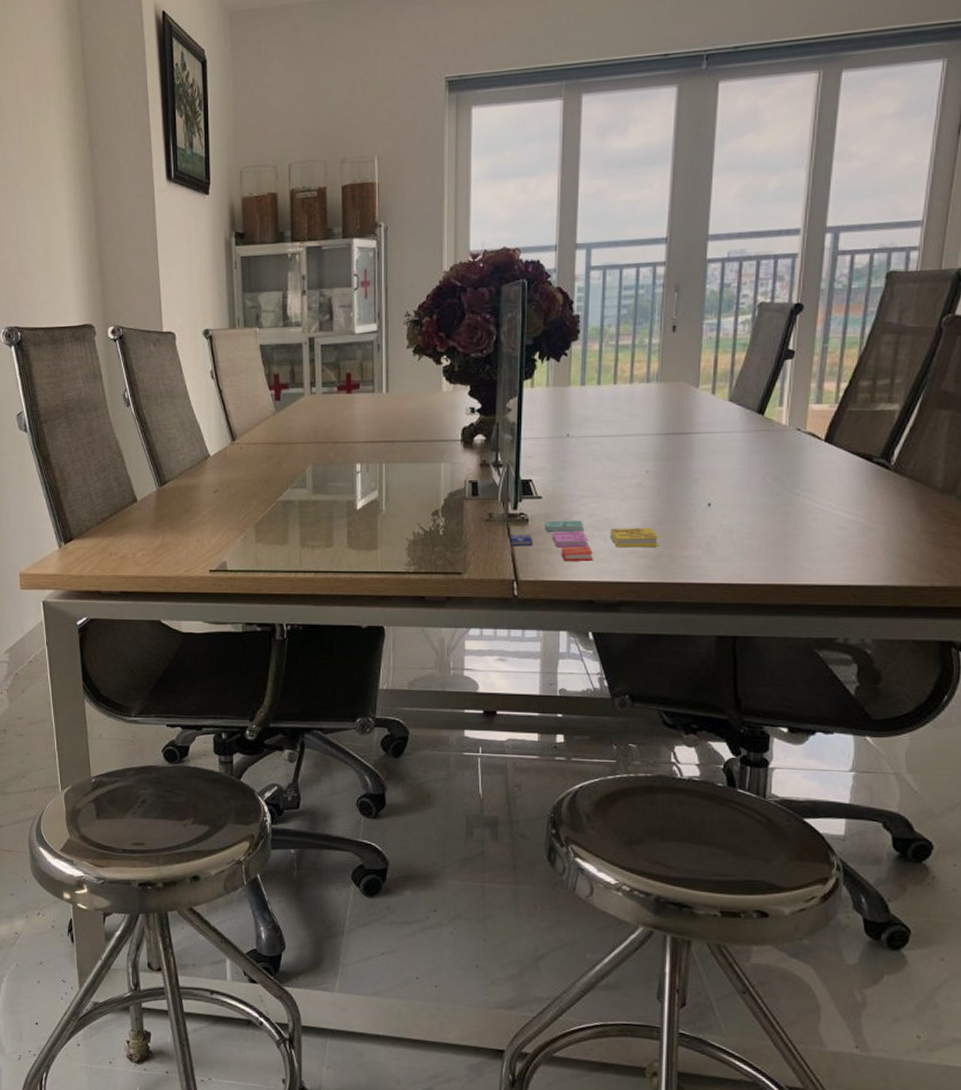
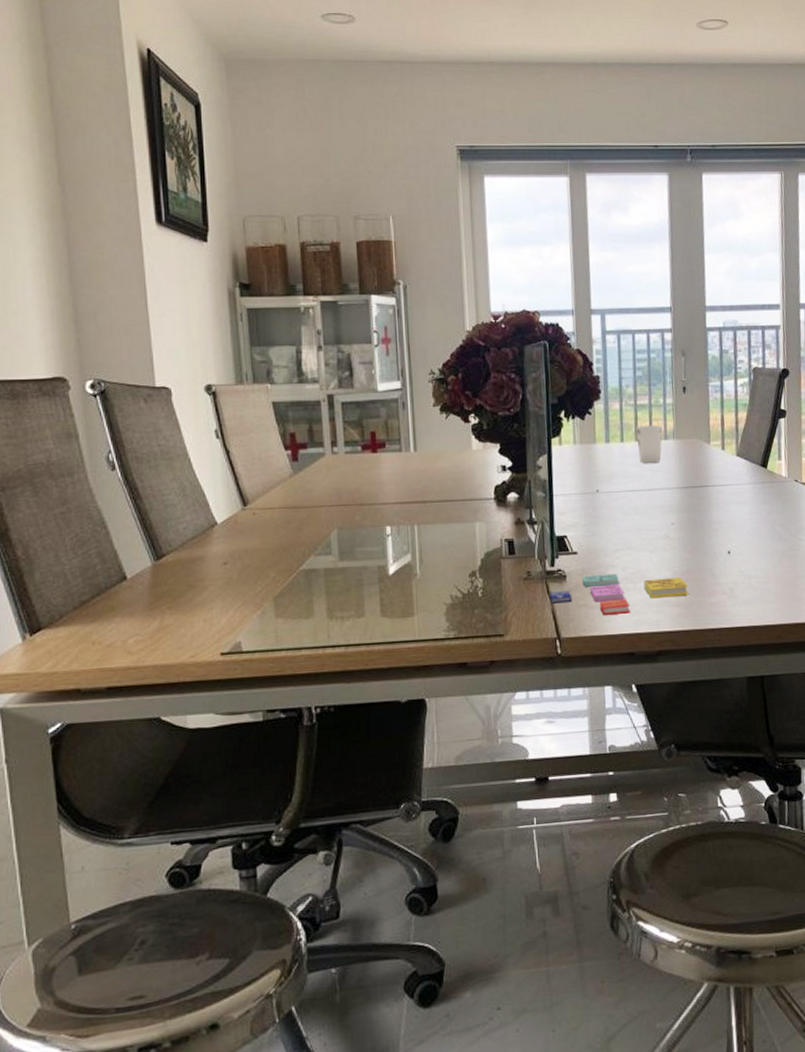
cup: none [615,367,645,407] -> present [636,425,663,463]

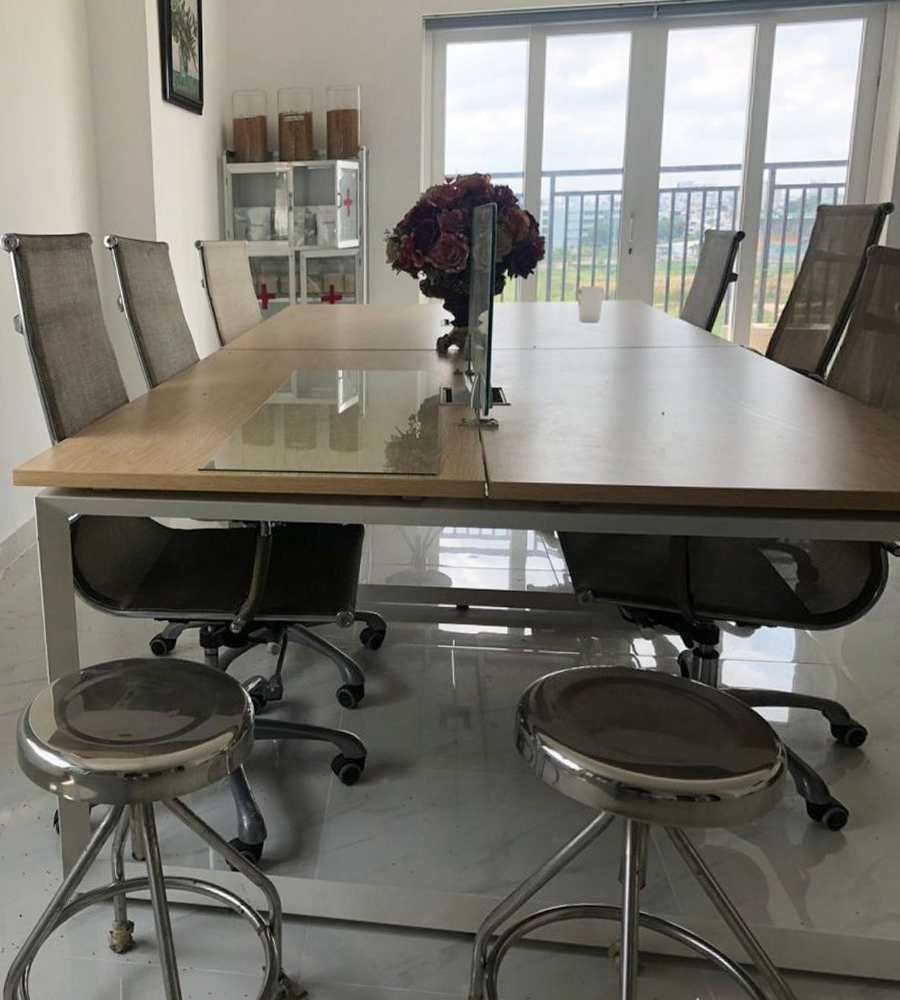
books: present [548,573,689,615] -> none [481,426,618,464]

